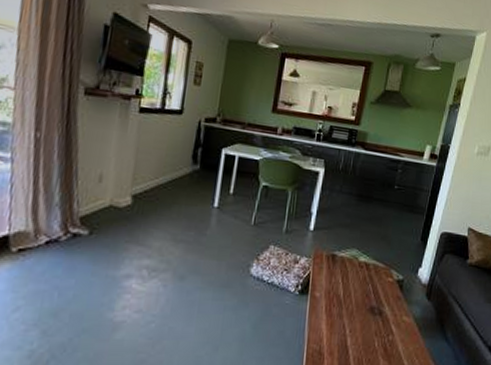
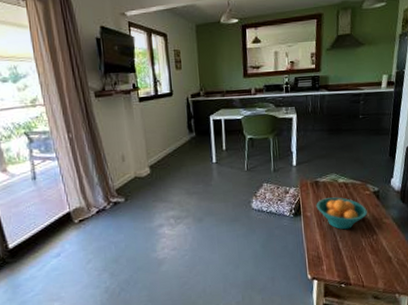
fruit bowl: none [328,277,387,322] -> present [316,197,368,230]

